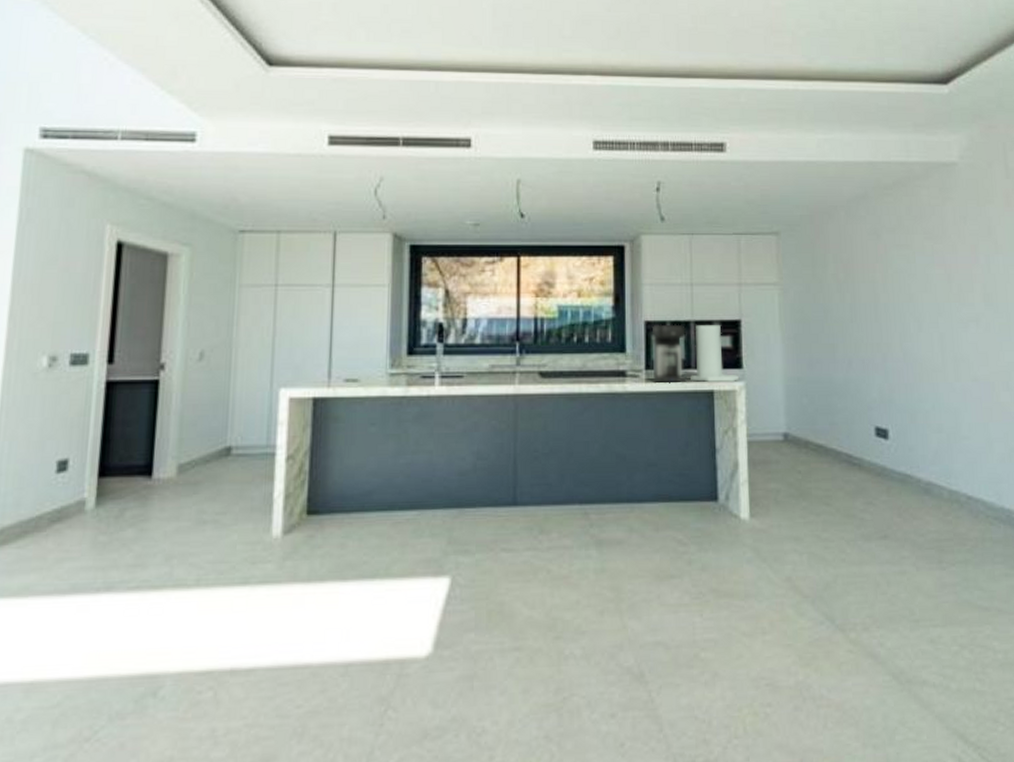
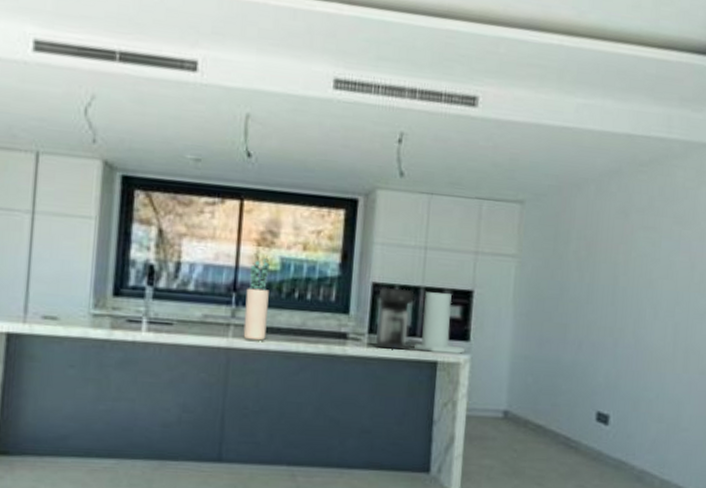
vase: none [528,304,550,385] -> present [243,254,270,341]

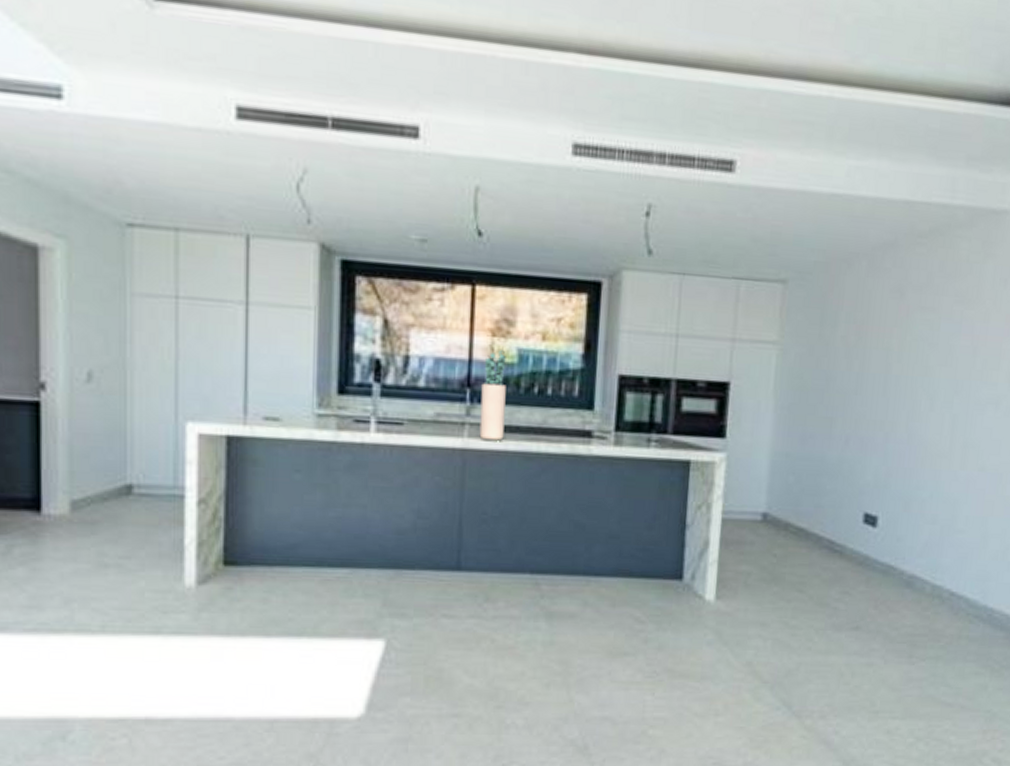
coffee maker: present [374,287,415,351] -> none [622,380,665,450]
paper towel: present [414,292,466,354] -> none [665,384,721,452]

